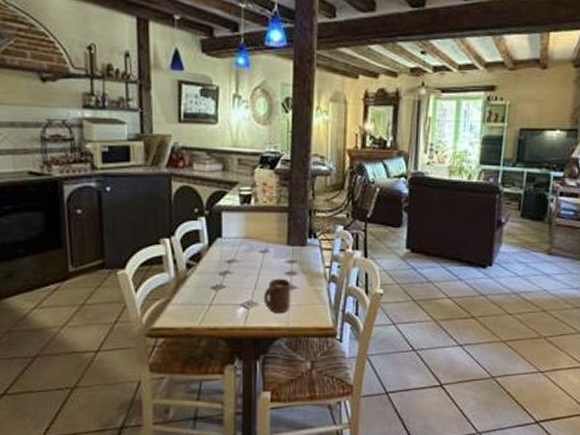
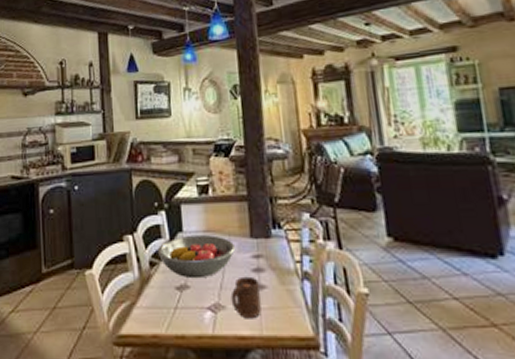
fruit bowl: none [195,240,273,280] -> present [157,234,236,279]

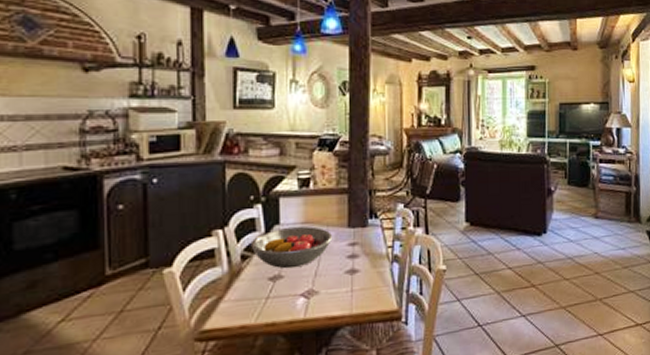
cup: present [230,276,262,317] -> none [324,262,353,300]

